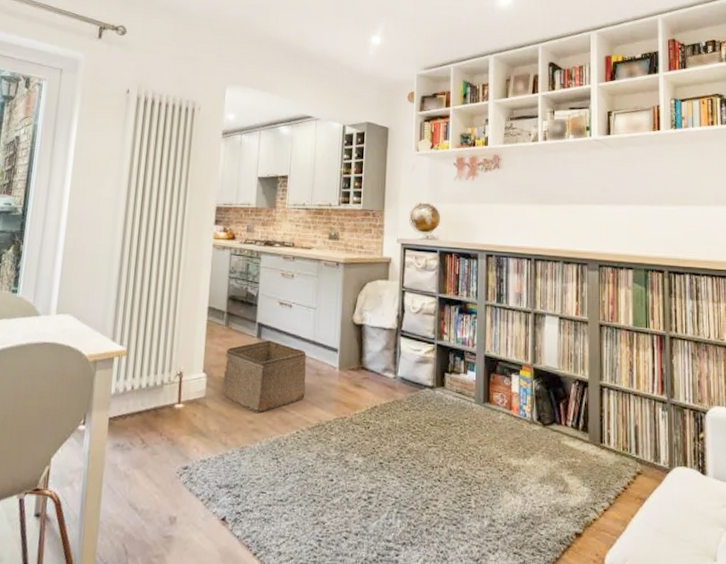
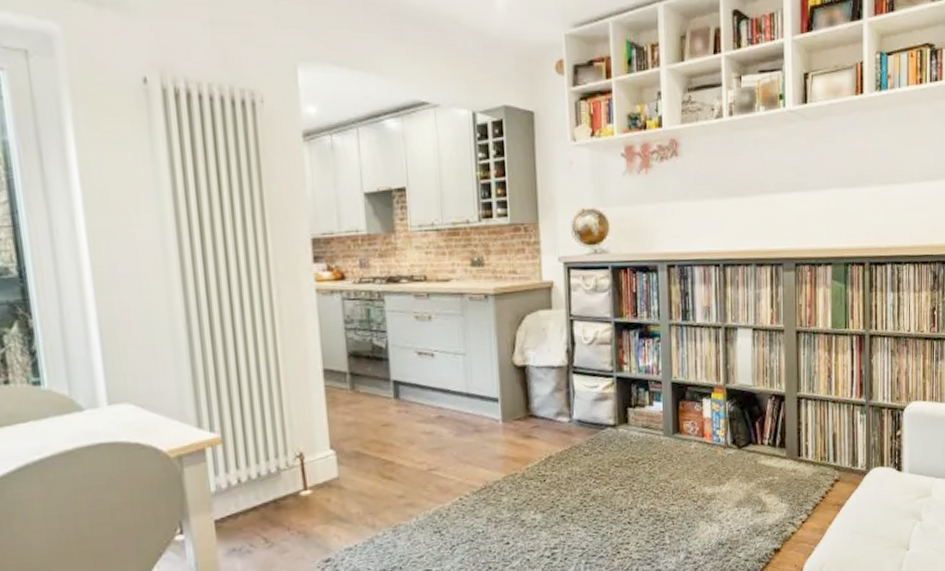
storage bin: present [222,339,306,414] -> none [356,398,465,486]

